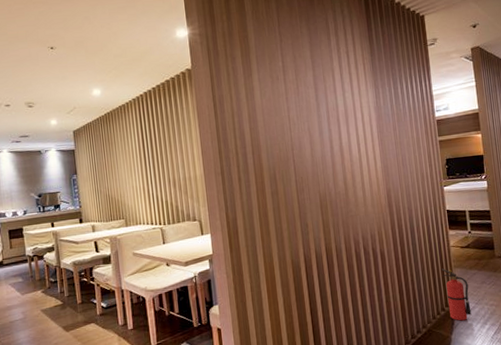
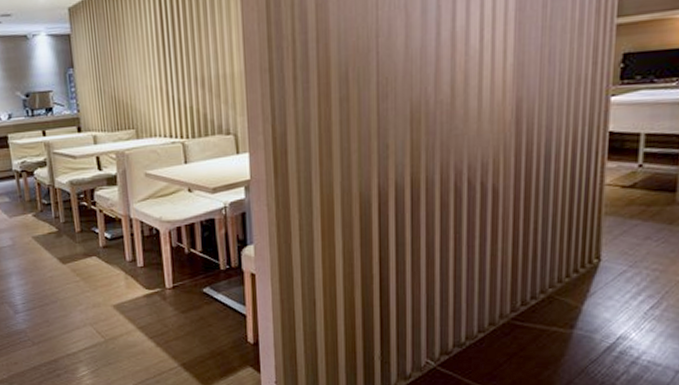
fire extinguisher: present [441,268,472,321] -> none [583,215,623,288]

